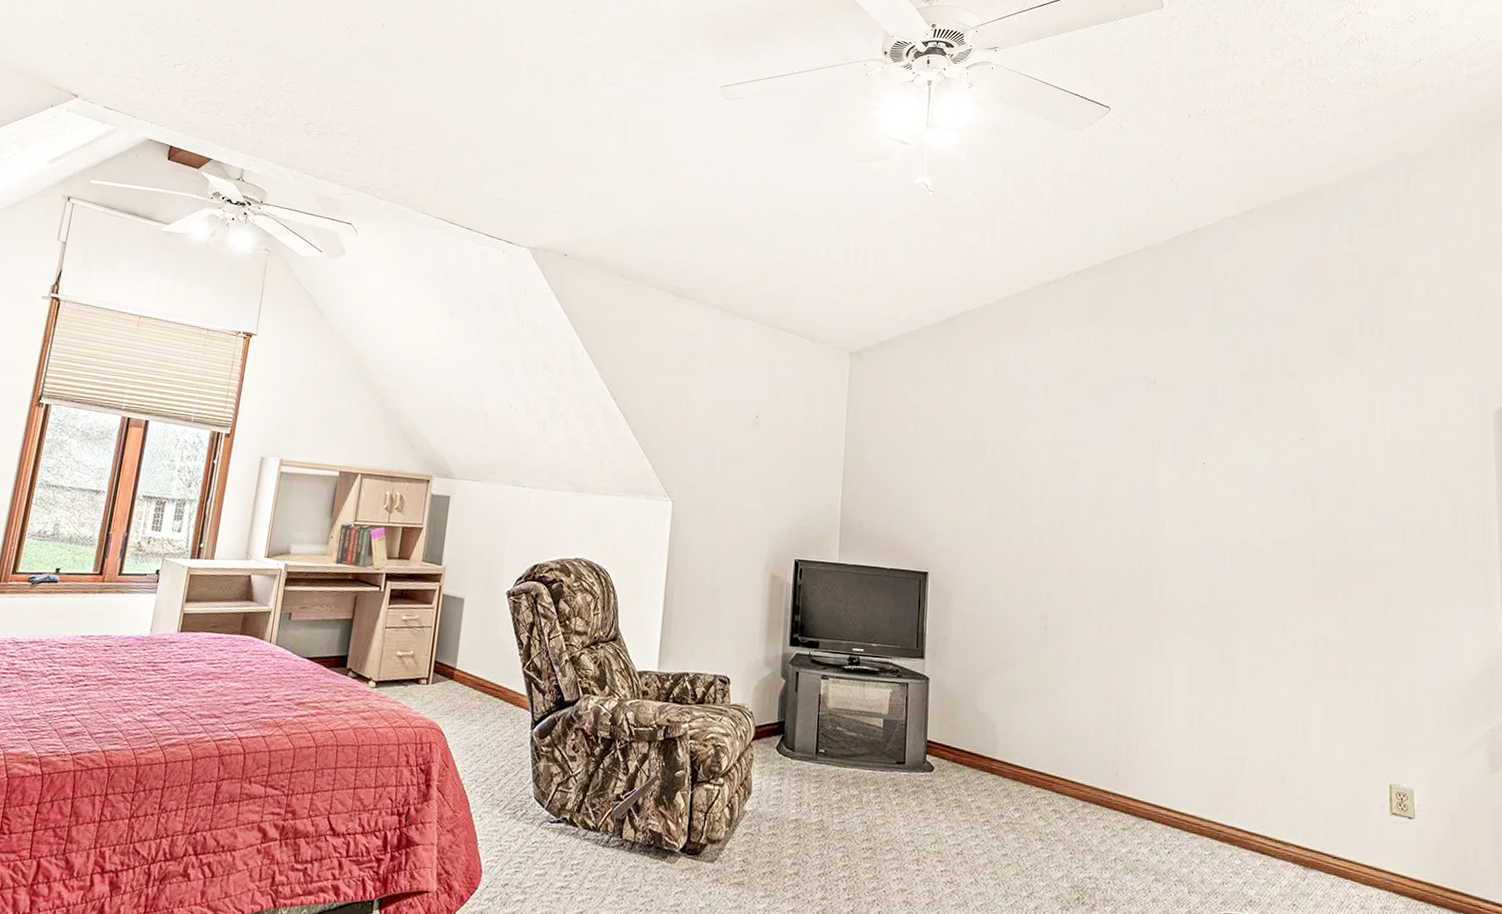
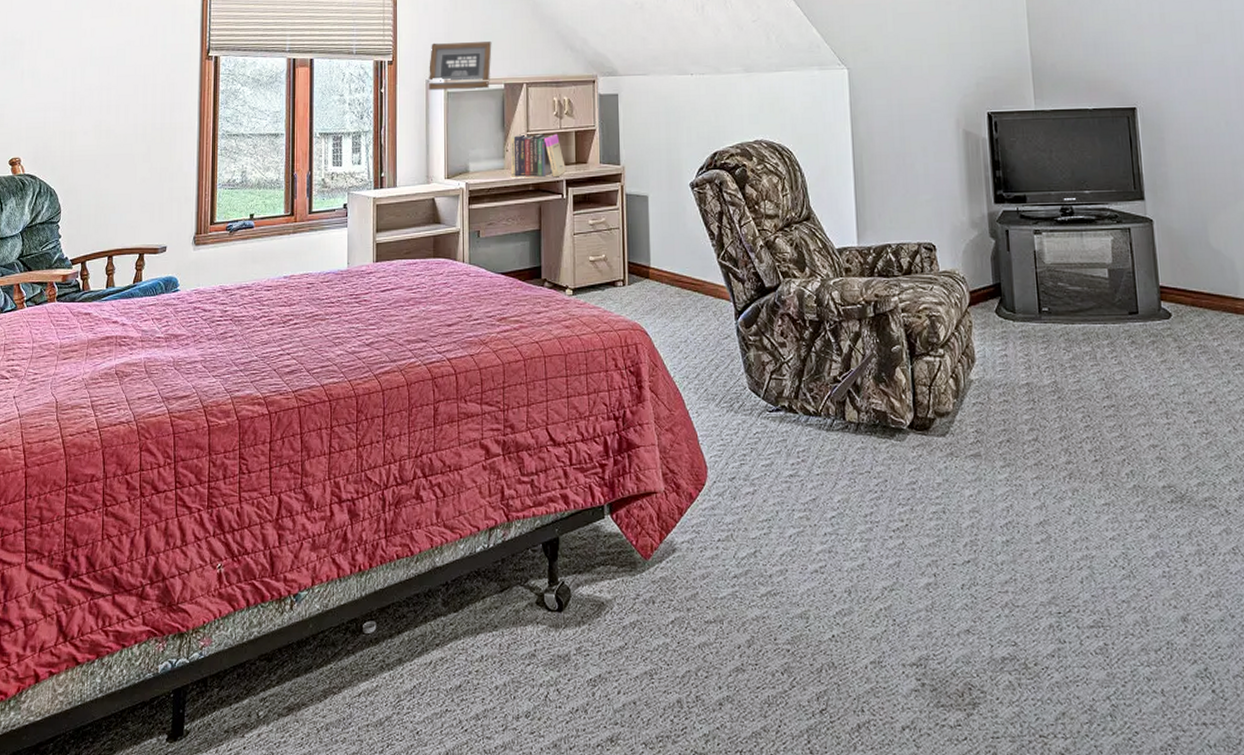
picture frame: none [261,422,334,474] -> present [428,42,492,91]

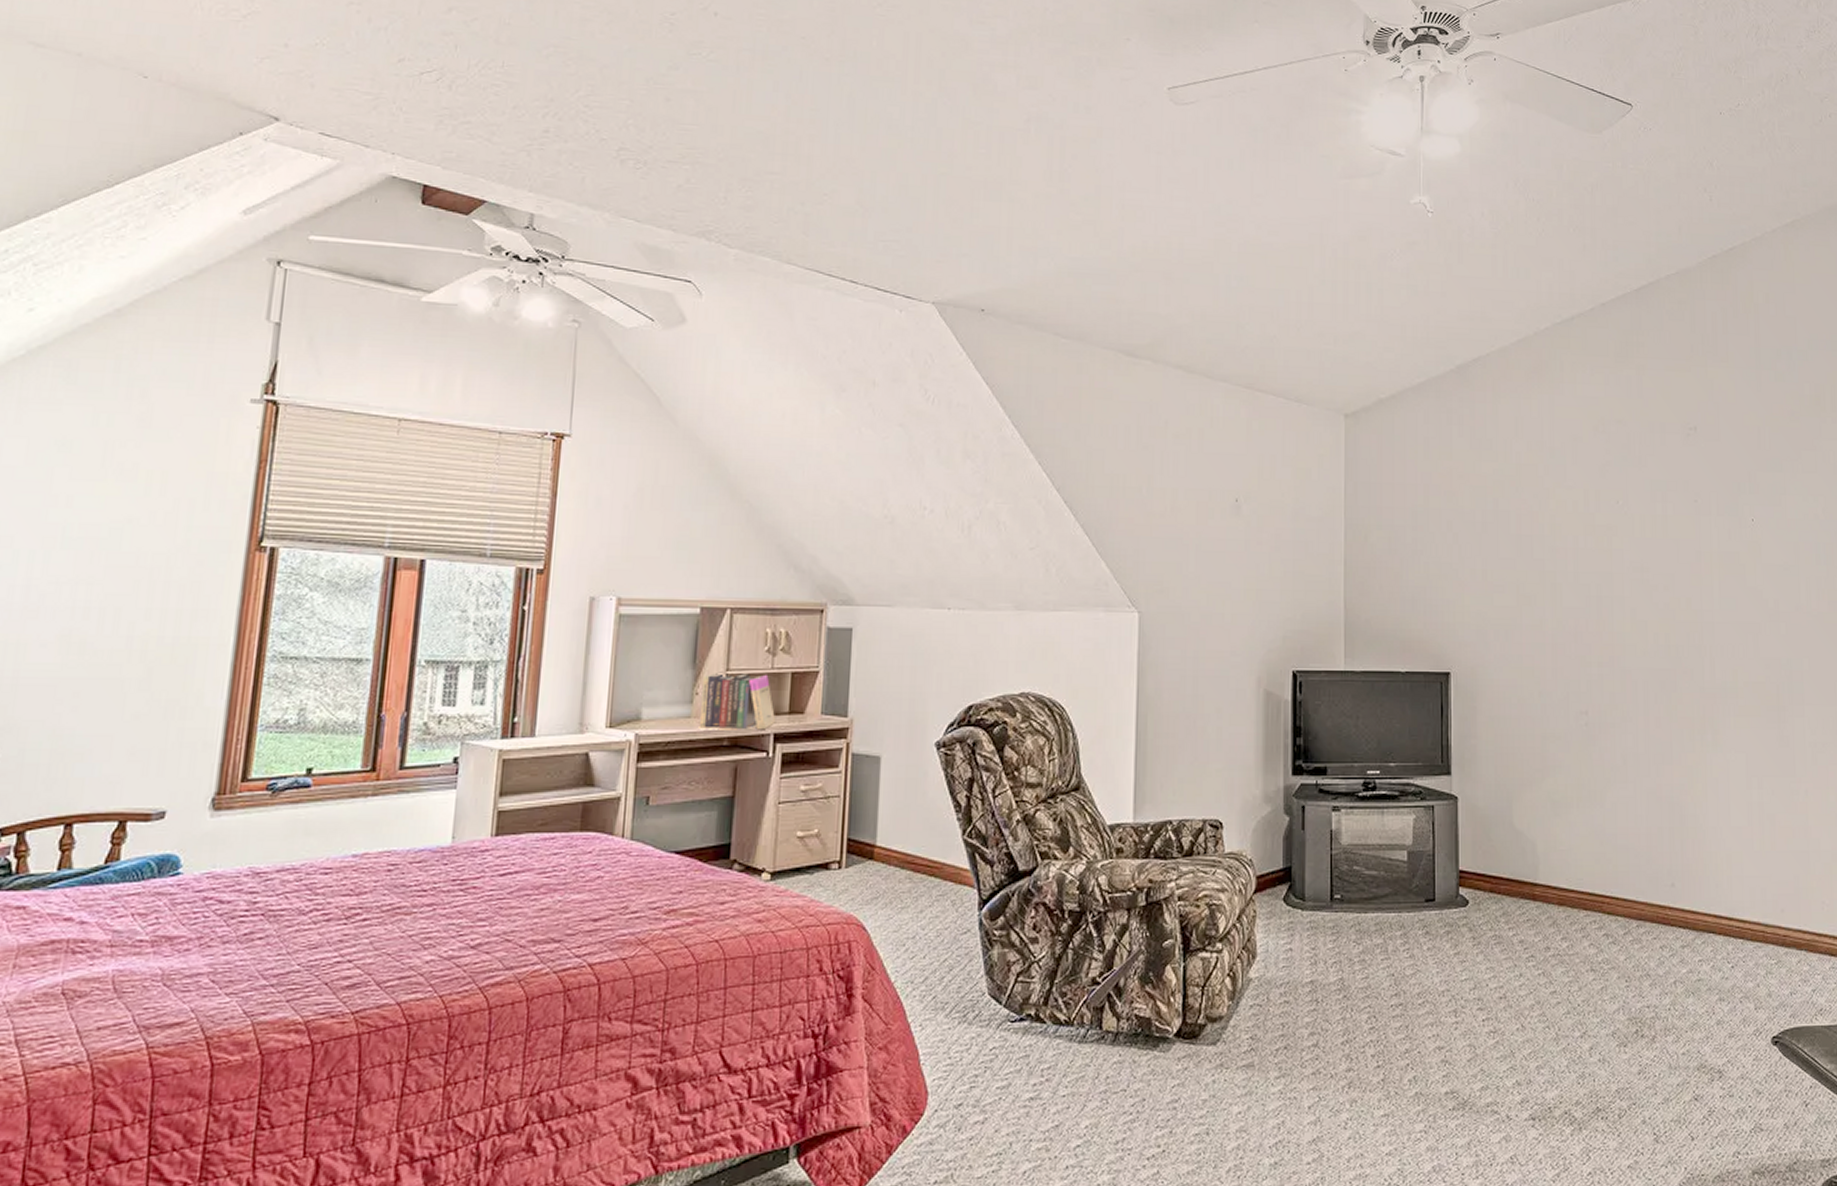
picture frame: present [428,42,492,91] -> none [592,550,688,613]

